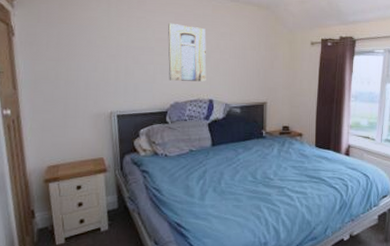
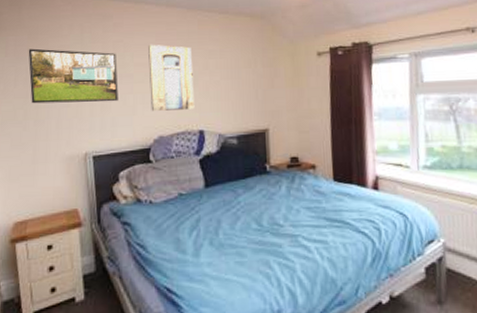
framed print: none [59,17,141,70] -> present [28,48,119,104]

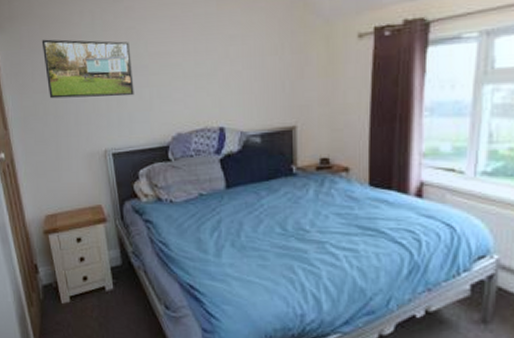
wall art: present [148,44,195,111] -> none [163,30,214,106]

